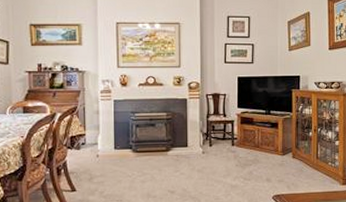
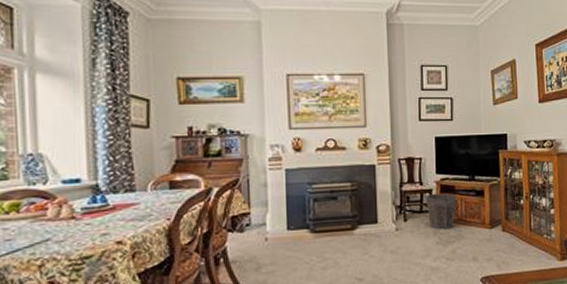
waste bin: none [229,124,254,155] -> present [426,193,457,230]

